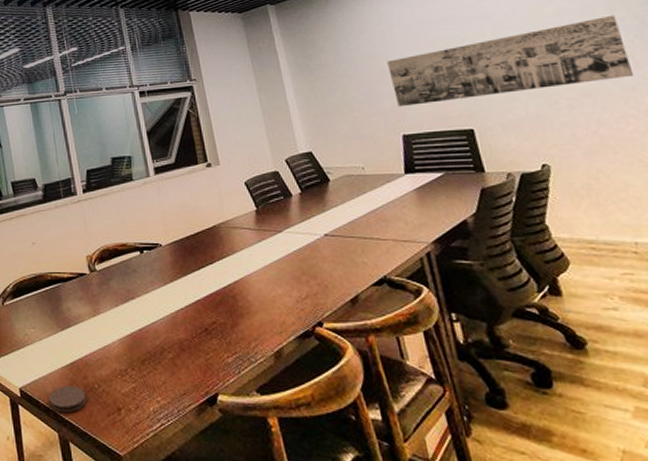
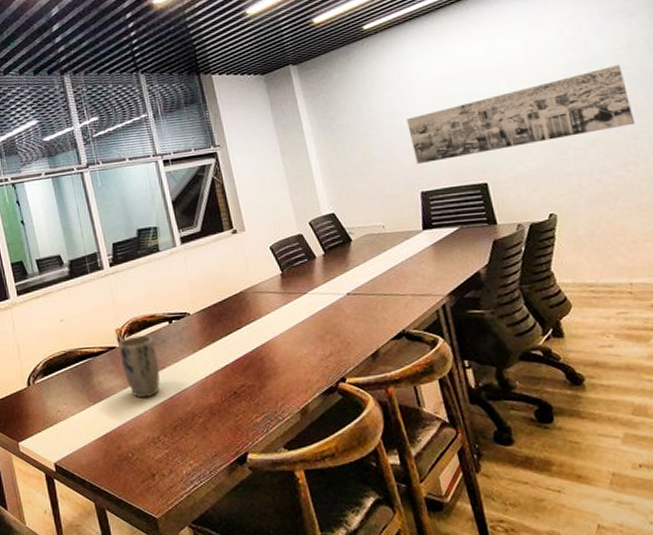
coaster: present [49,385,87,413] -> none [84,456,122,484]
plant pot: none [89,264,130,328] -> present [118,335,160,398]

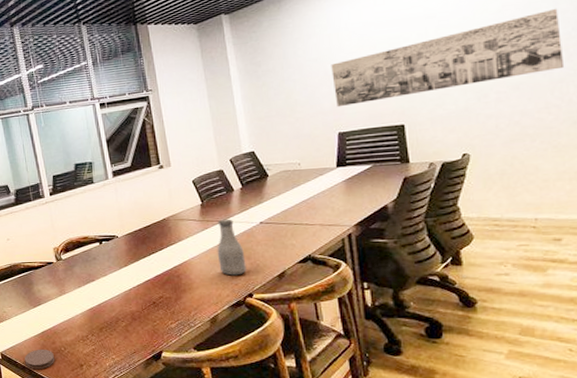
coaster: none [84,456,122,484] -> present [24,349,55,370]
plant pot: present [118,335,160,398] -> none [56,253,90,305]
bottle: none [300,290,336,357] -> present [217,219,246,276]

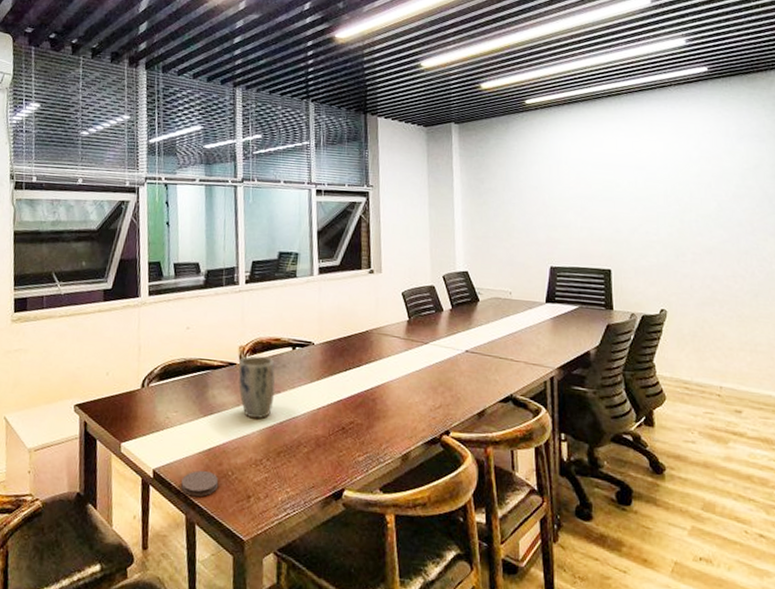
plant pot: none [56,253,90,305] -> present [238,355,276,419]
bottle: present [217,219,246,276] -> none [418,341,447,408]
wall art: present [331,8,565,107] -> none [549,183,750,241]

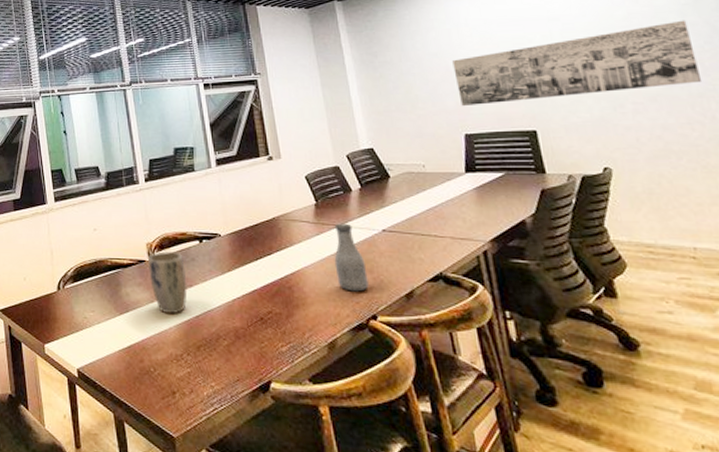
coaster: present [181,470,219,497] -> none [106,367,142,395]
bottle: none [418,341,447,408] -> present [334,223,369,292]
wall art: none [549,183,750,241] -> present [452,20,703,107]

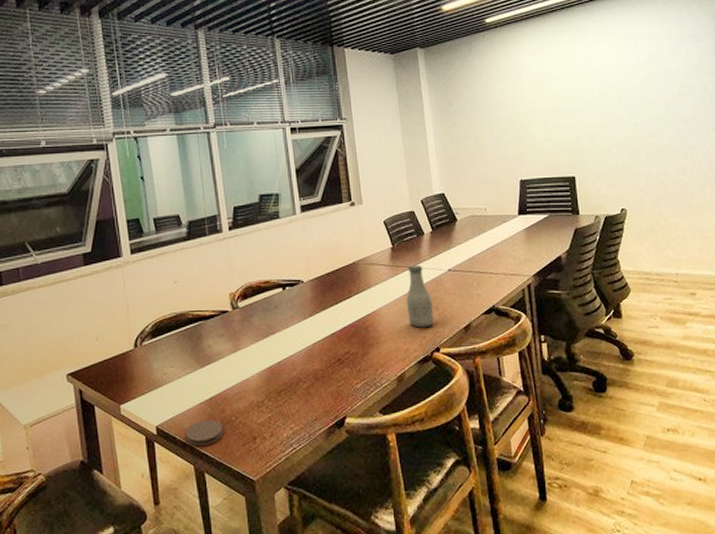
coaster: none [106,367,142,395] -> present [186,419,224,447]
plant pot: present [148,251,187,314] -> none [231,300,270,363]
wall art: present [452,20,703,107] -> none [514,82,695,155]

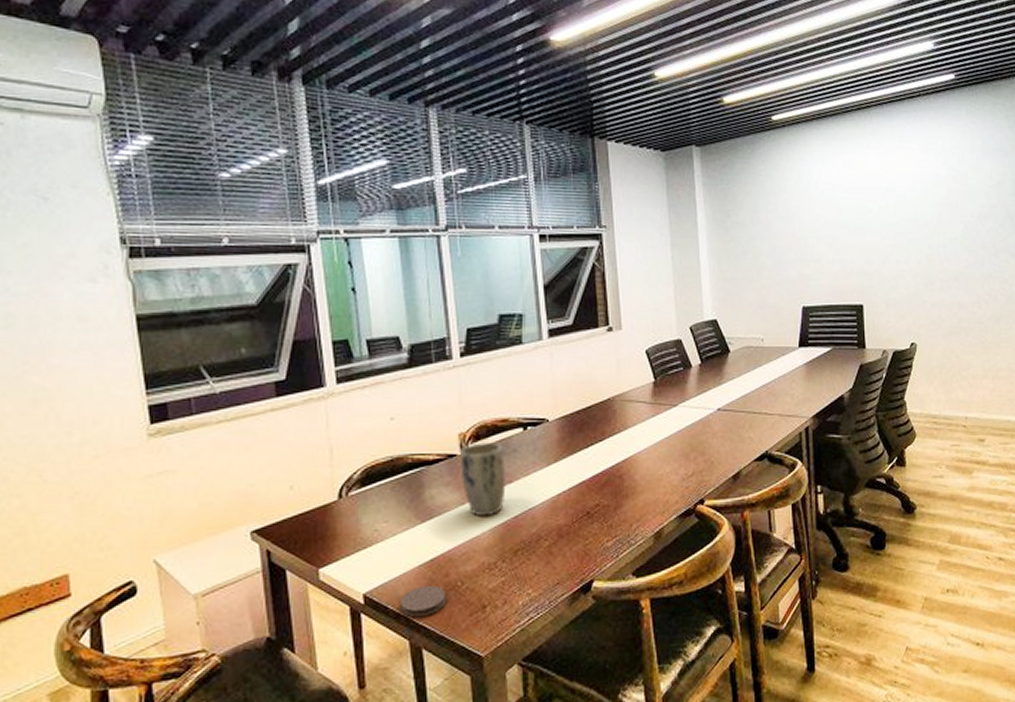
plant pot: none [231,300,270,363] -> present [460,442,506,517]
bottle: present [406,264,434,328] -> none [668,402,699,476]

